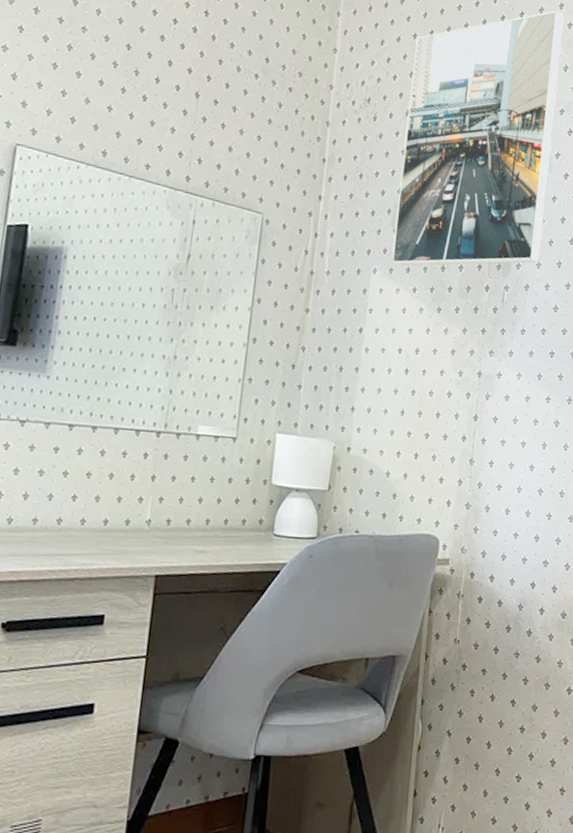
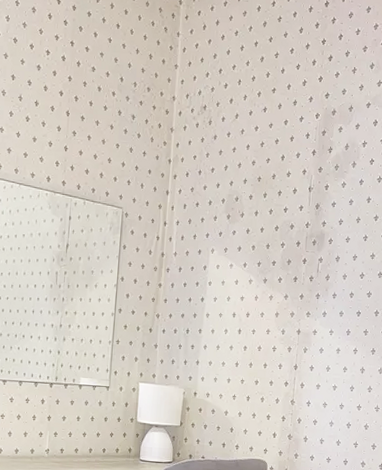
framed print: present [391,10,565,266] -> none [226,14,372,246]

